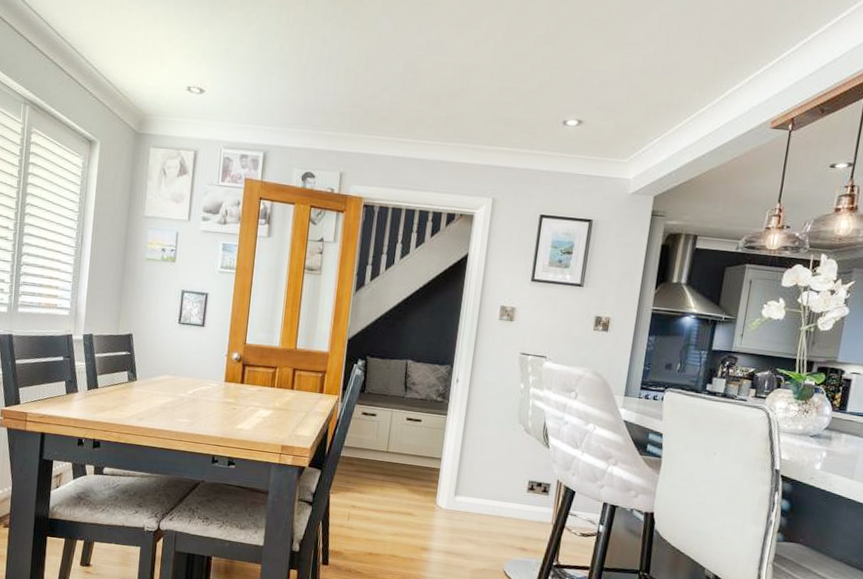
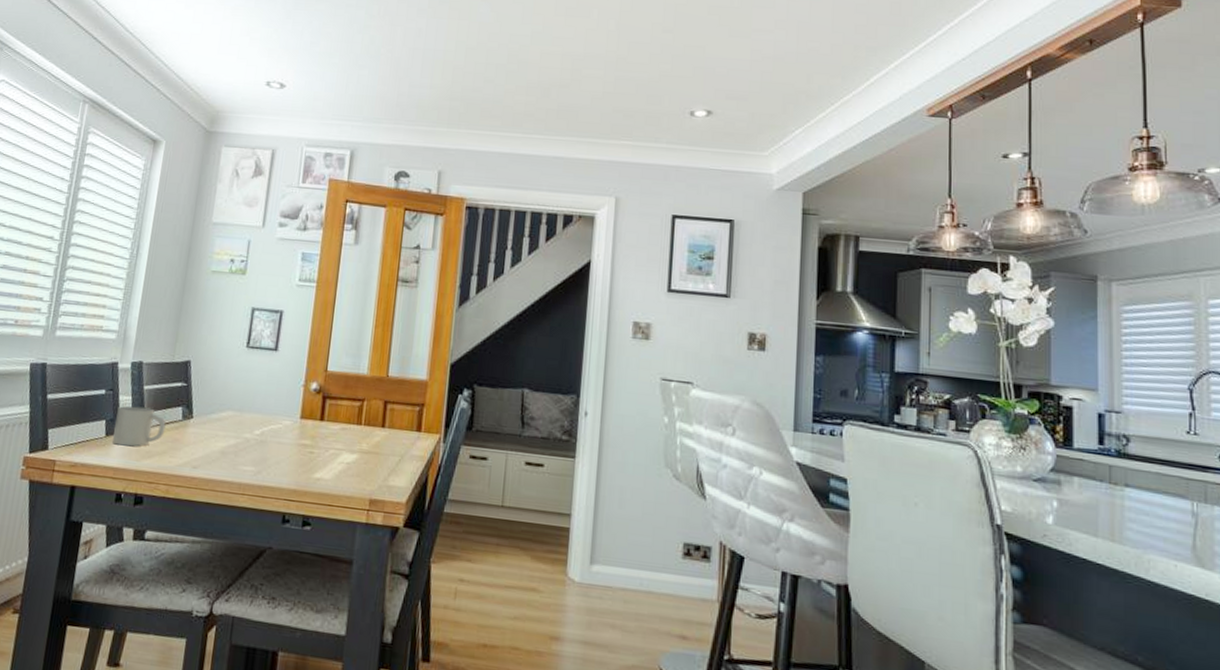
mug: none [72,370,115,403] -> present [113,406,166,447]

